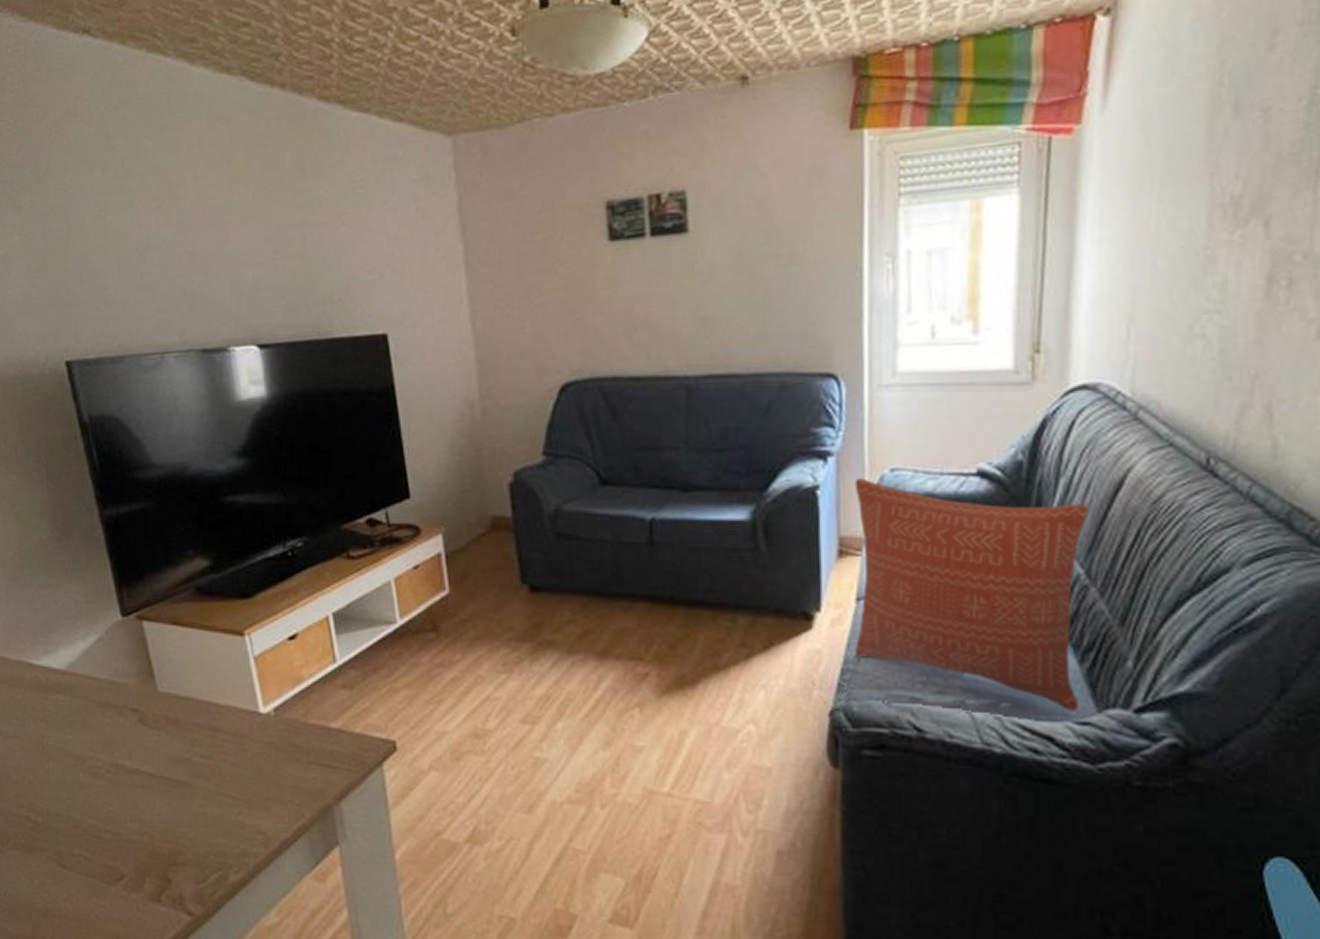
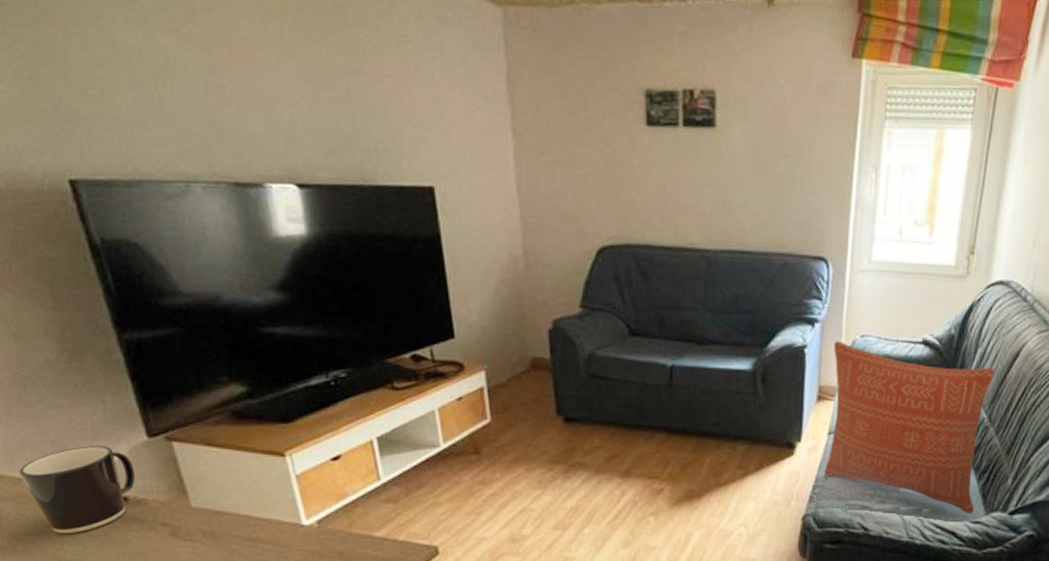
mug: none [14,626,109,718] -> present [19,445,135,533]

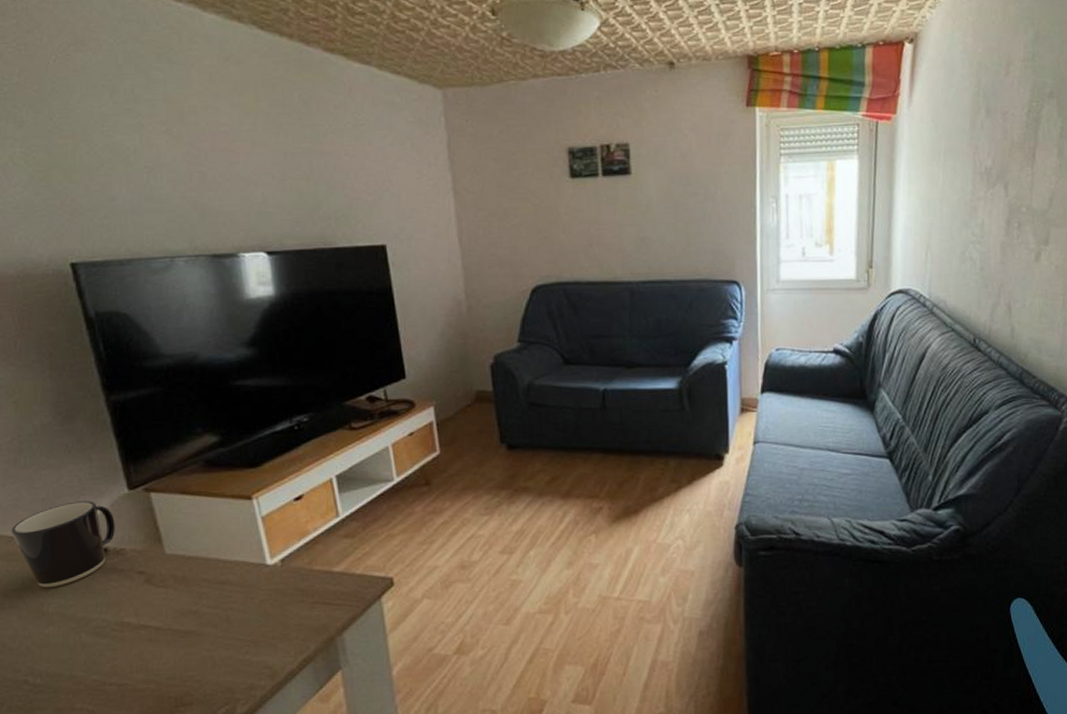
pillow: present [824,341,995,514] -> none [751,356,904,513]

